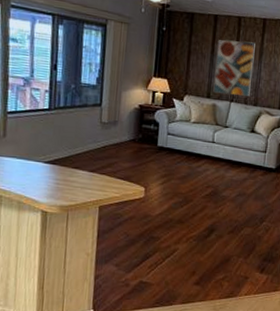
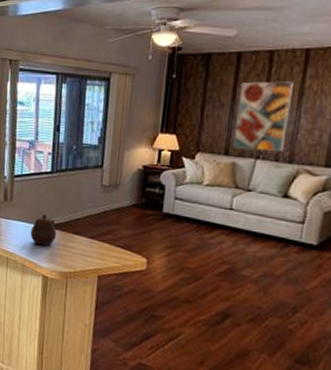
teapot: none [27,151,56,182] -> present [30,214,57,246]

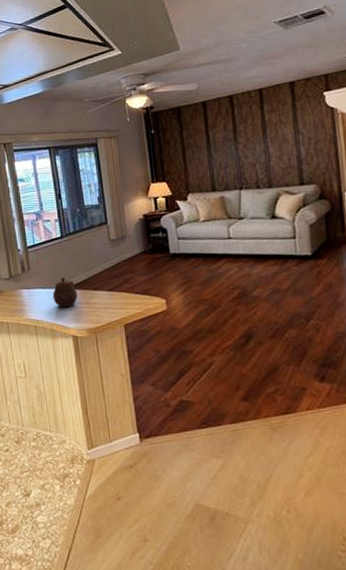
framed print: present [233,81,293,151] -> none [211,118,261,184]

